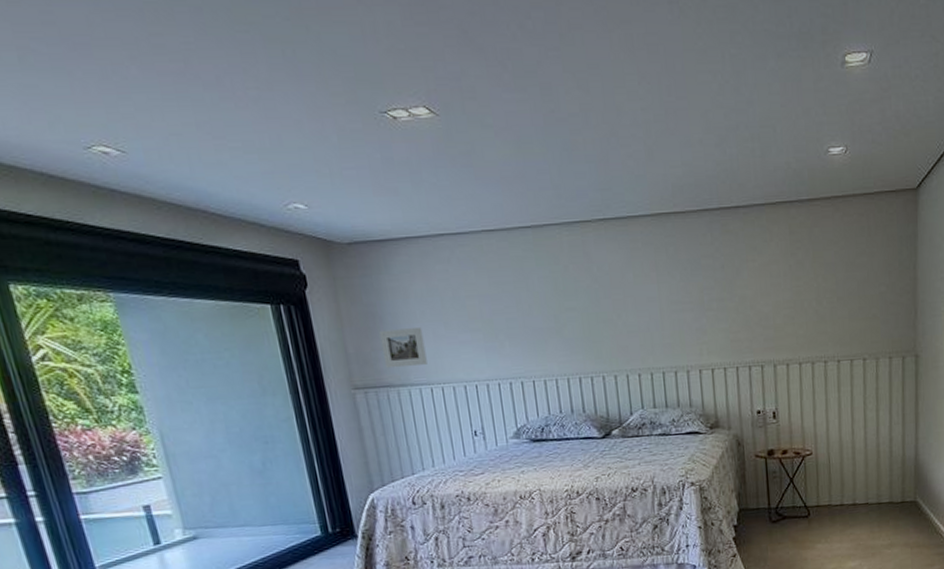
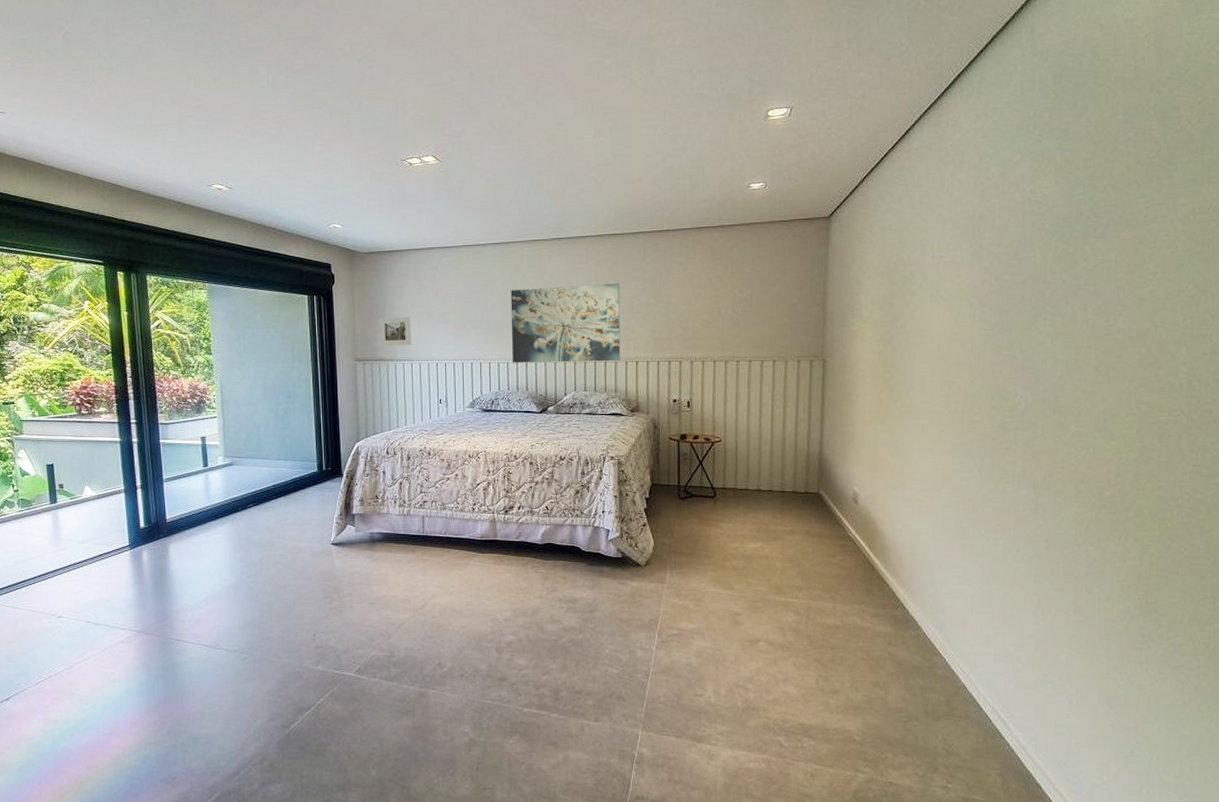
wall art: none [550,274,693,380] -> present [510,283,620,363]

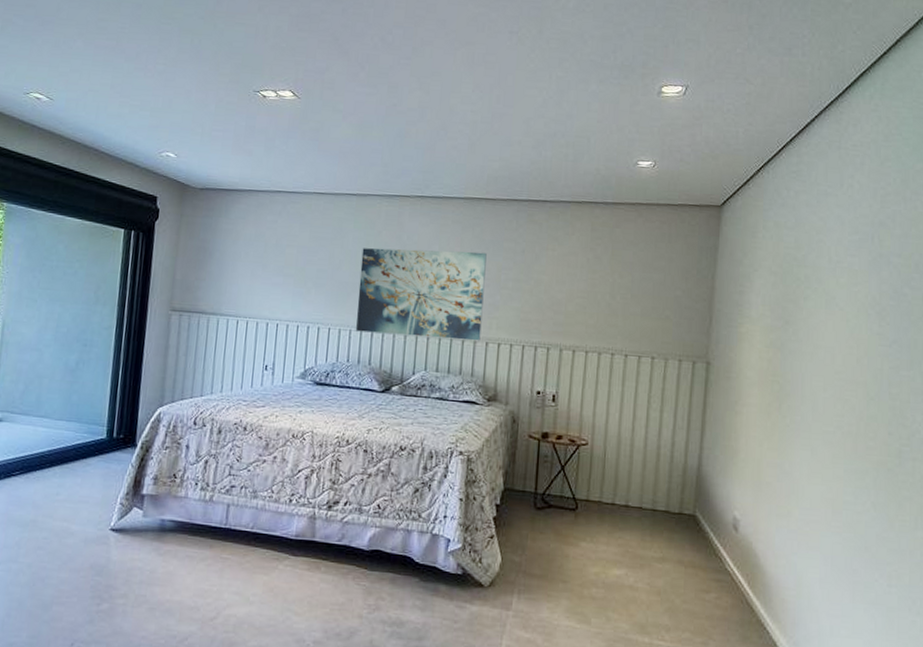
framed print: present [380,317,411,347] -> none [203,263,243,299]

